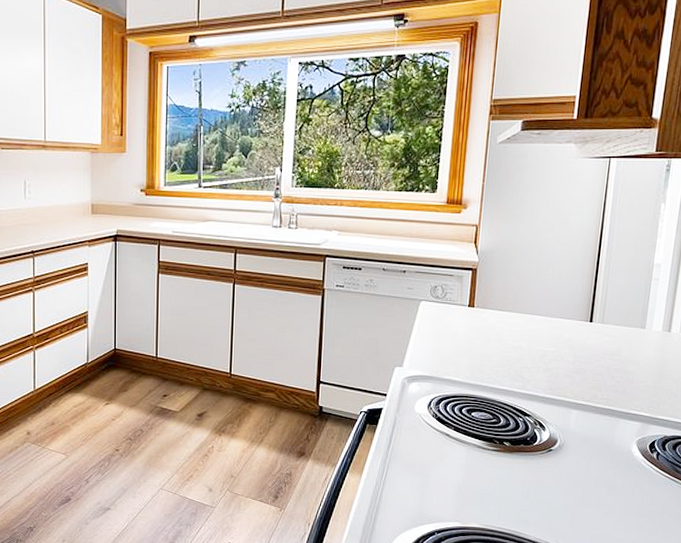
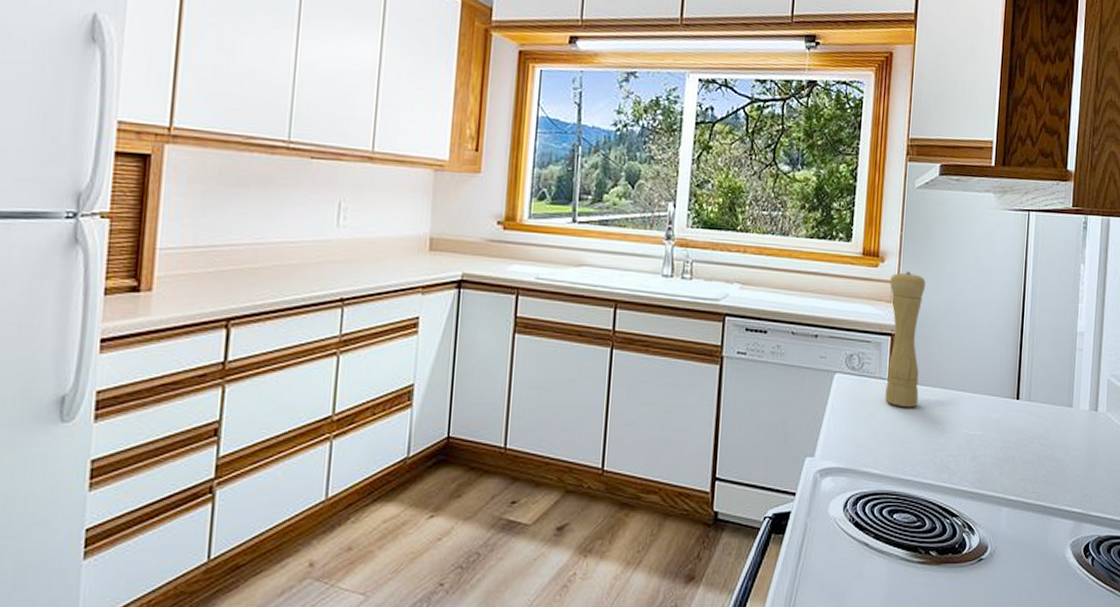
pepper mill: none [465,215,506,329] -> present [885,271,926,408]

